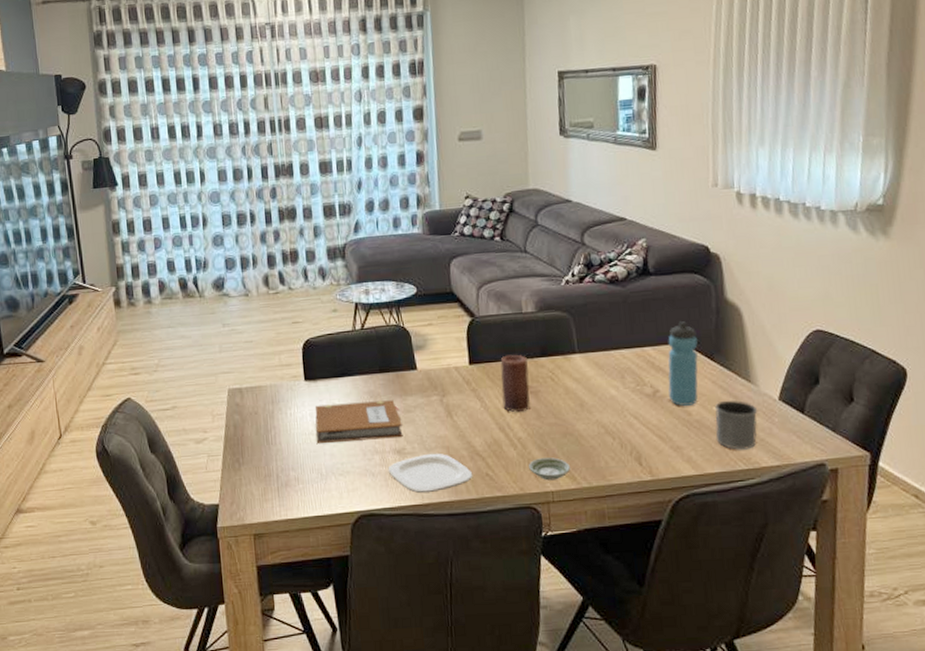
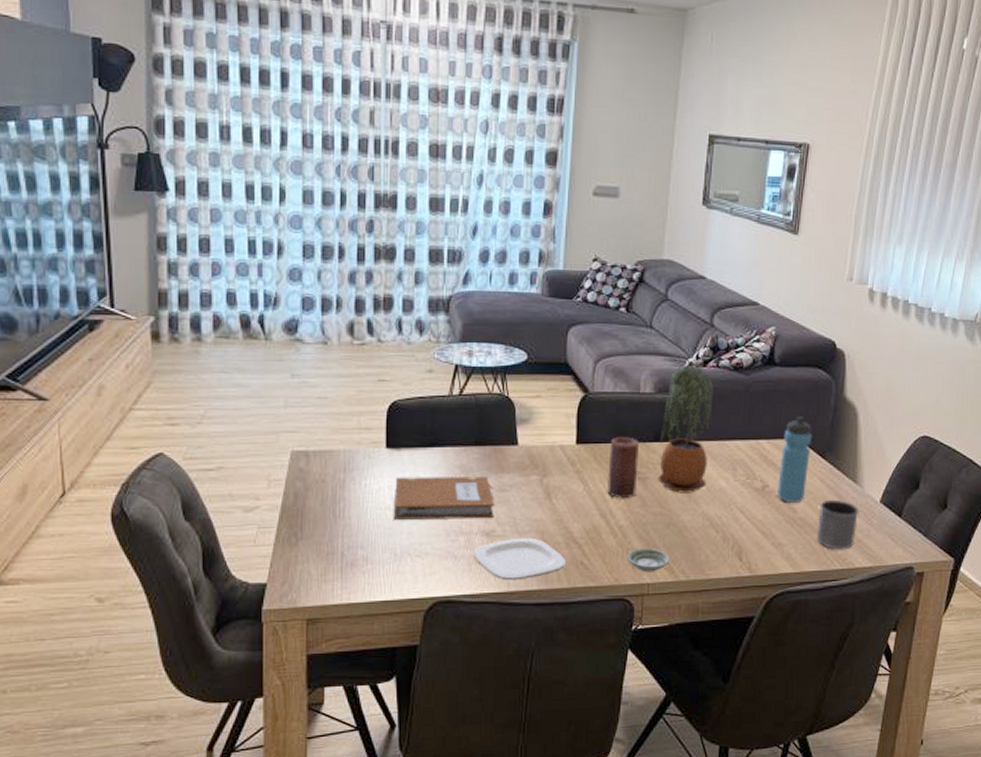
potted plant: none [546,282,597,404] -> present [658,364,714,493]

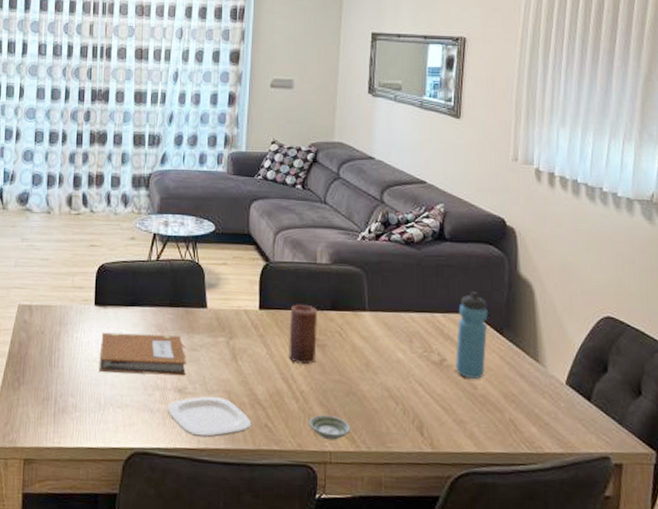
potted plant: present [658,364,714,493] -> none [336,238,387,363]
mug: present [816,499,860,550] -> none [500,378,544,432]

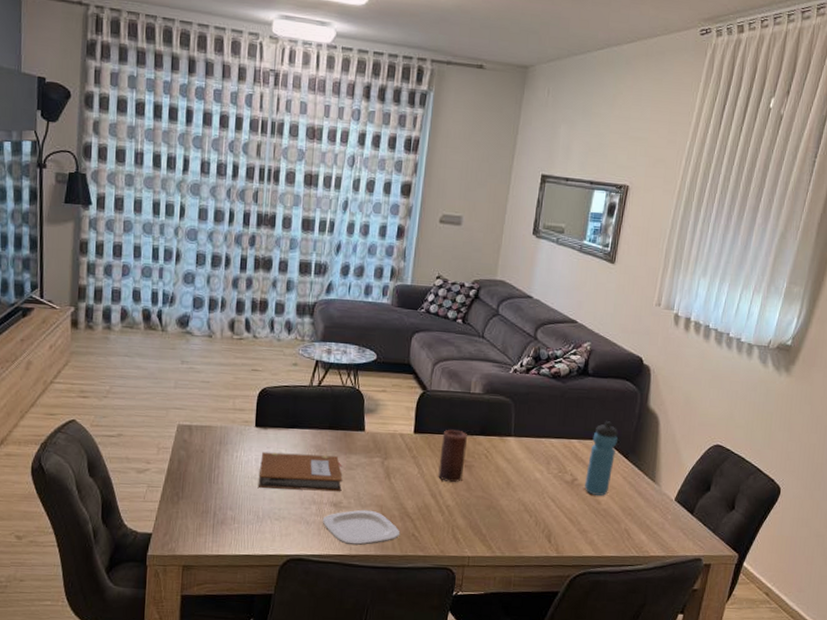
saucer: present [309,415,350,440] -> none [452,526,488,547]

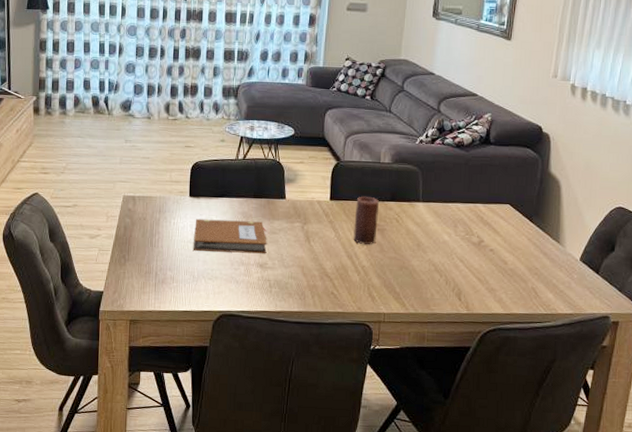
plate: present [322,509,400,546] -> none [250,270,321,303]
water bottle: present [585,421,618,496] -> none [491,186,521,256]

